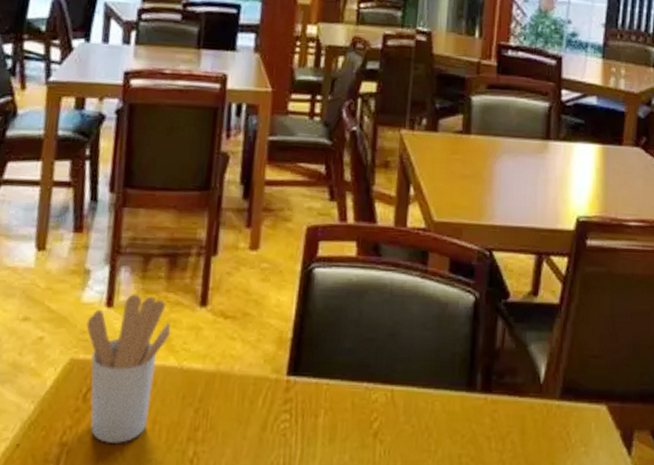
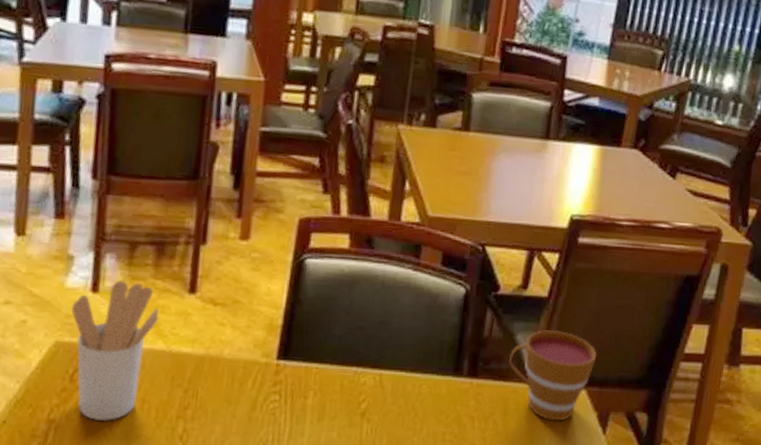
cup: none [524,340,615,441] -> present [509,330,597,422]

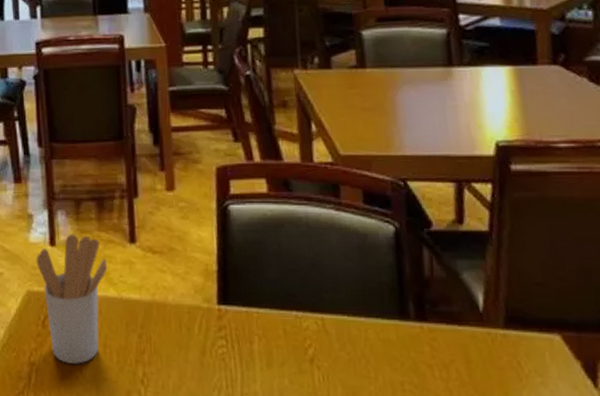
cup: present [509,330,597,422] -> none [459,268,565,372]

